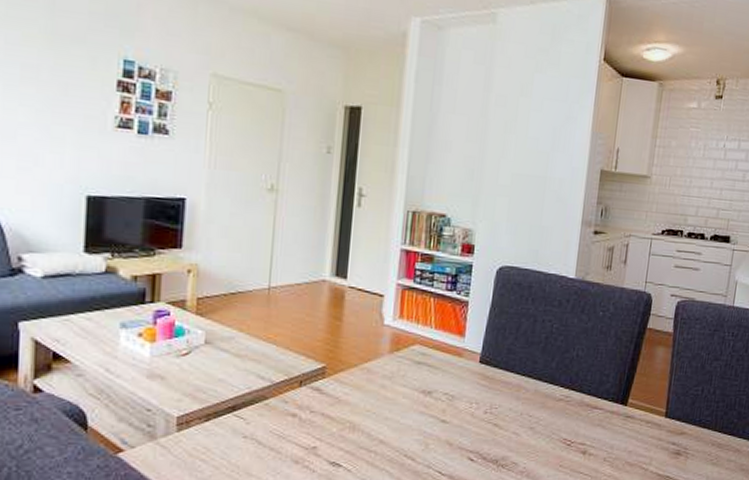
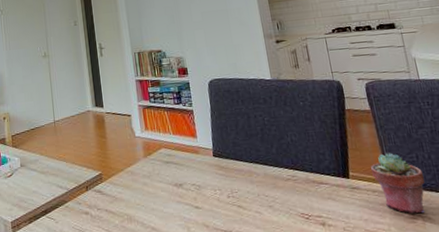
potted succulent: none [651,382,703,450] -> present [370,153,425,214]

